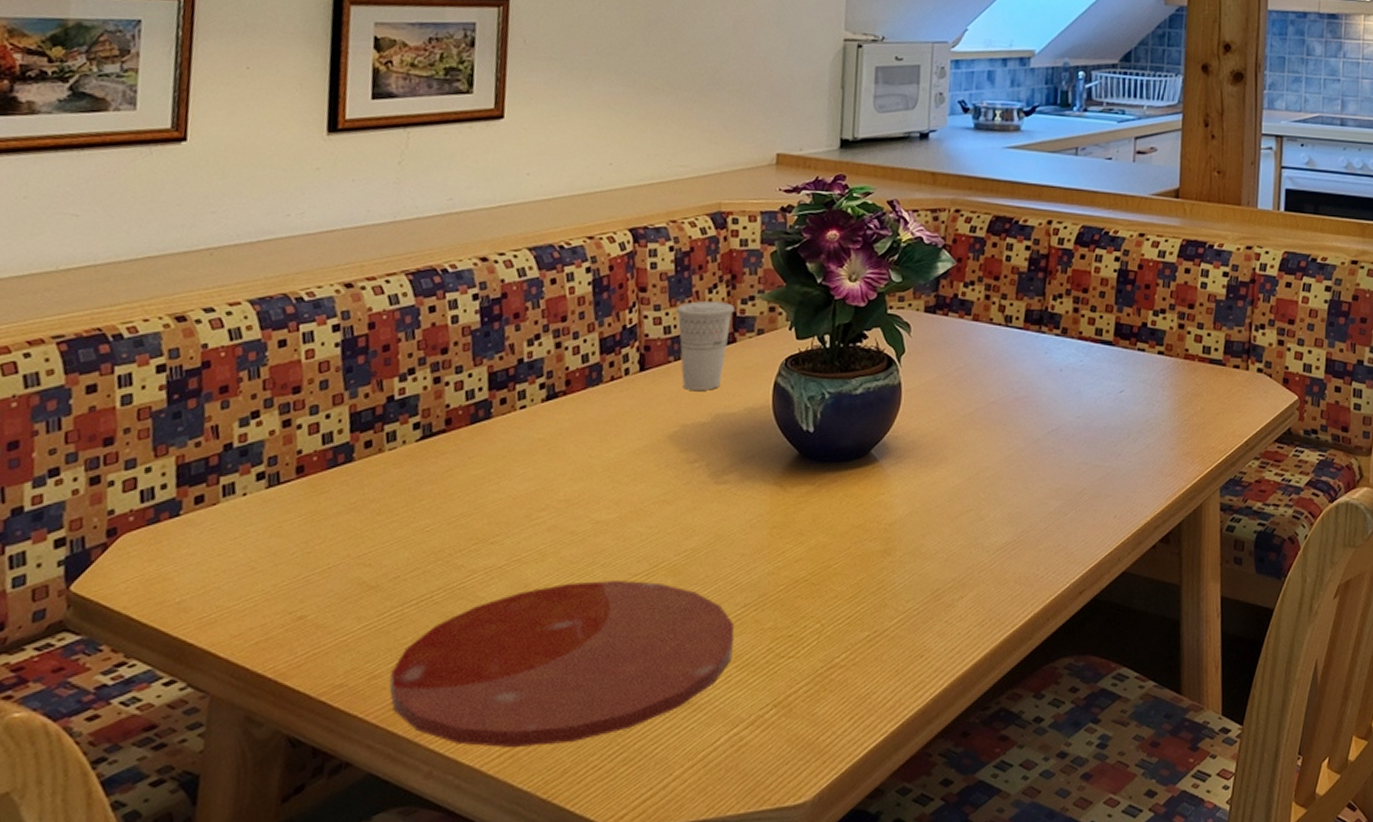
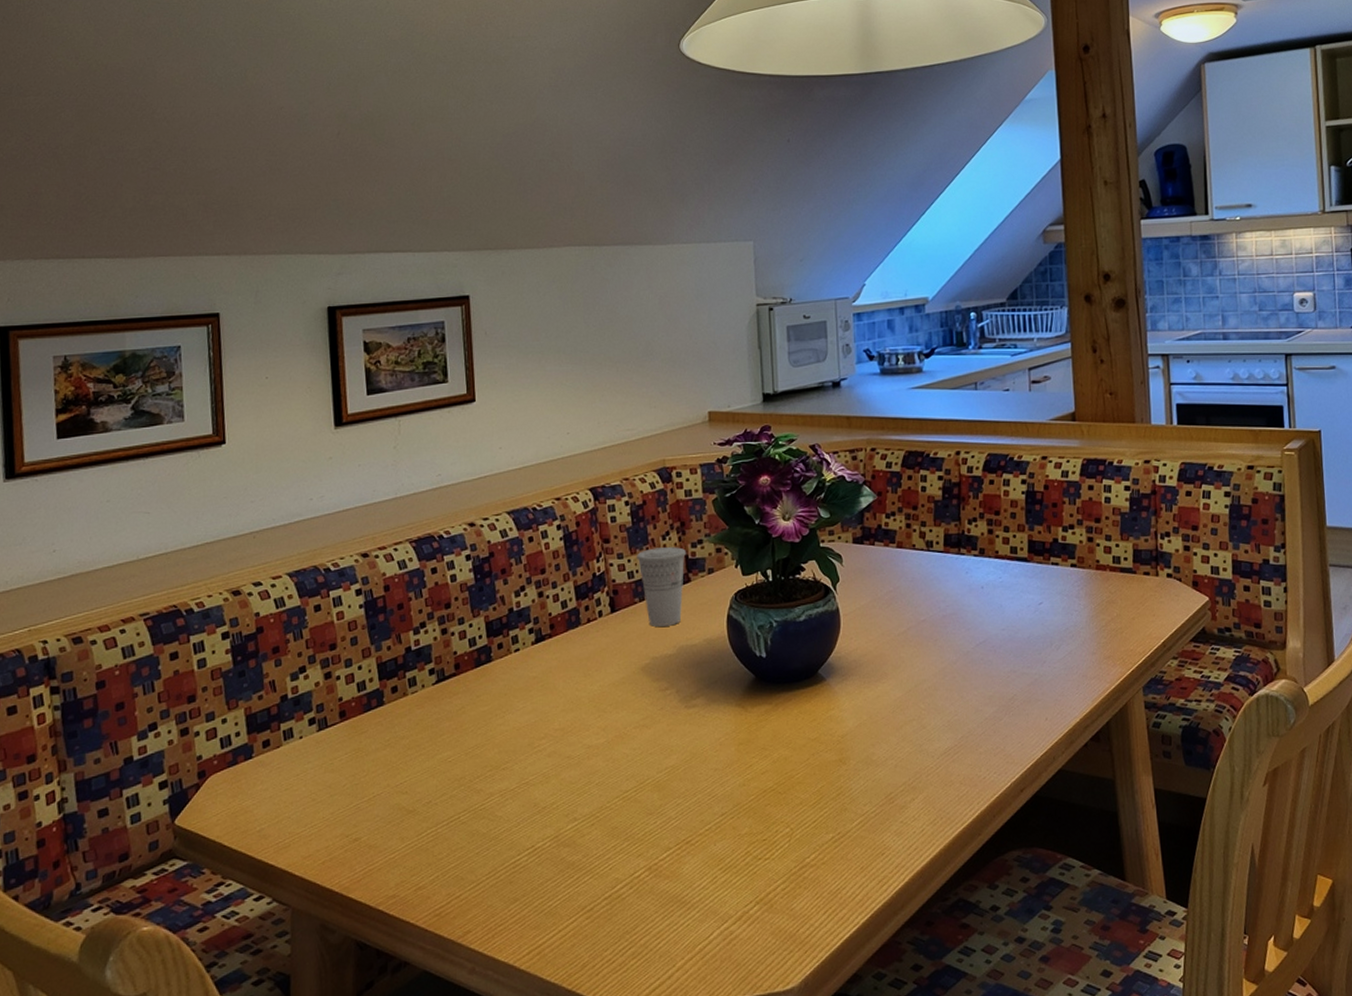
plate: present [389,581,735,749] -> none [433,796,716,947]

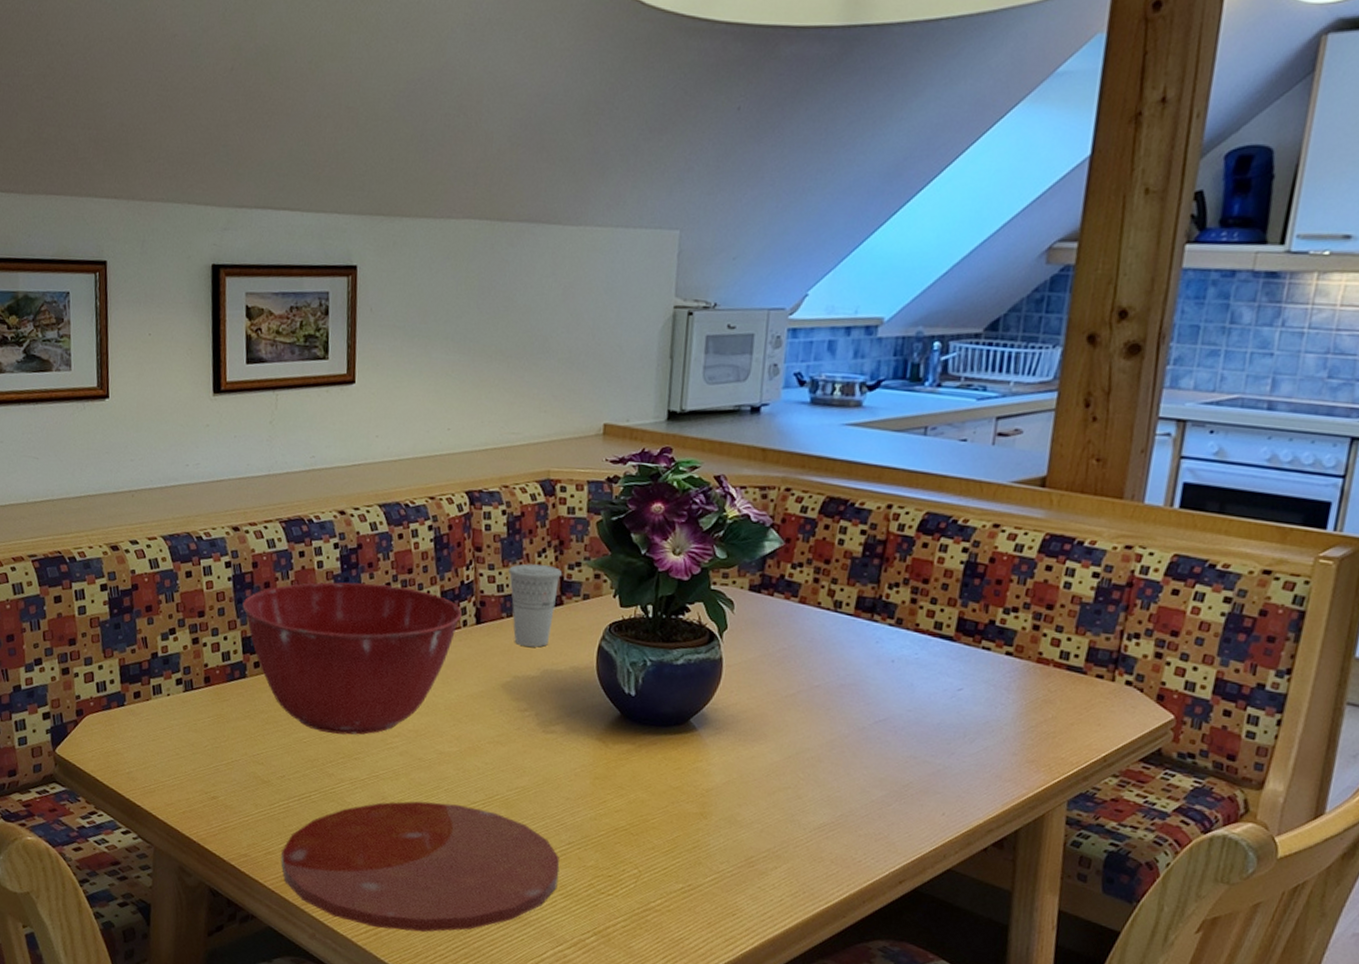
mixing bowl: none [376,588,597,747] -> present [242,582,463,735]
plate: none [433,796,716,947] -> present [281,801,560,932]

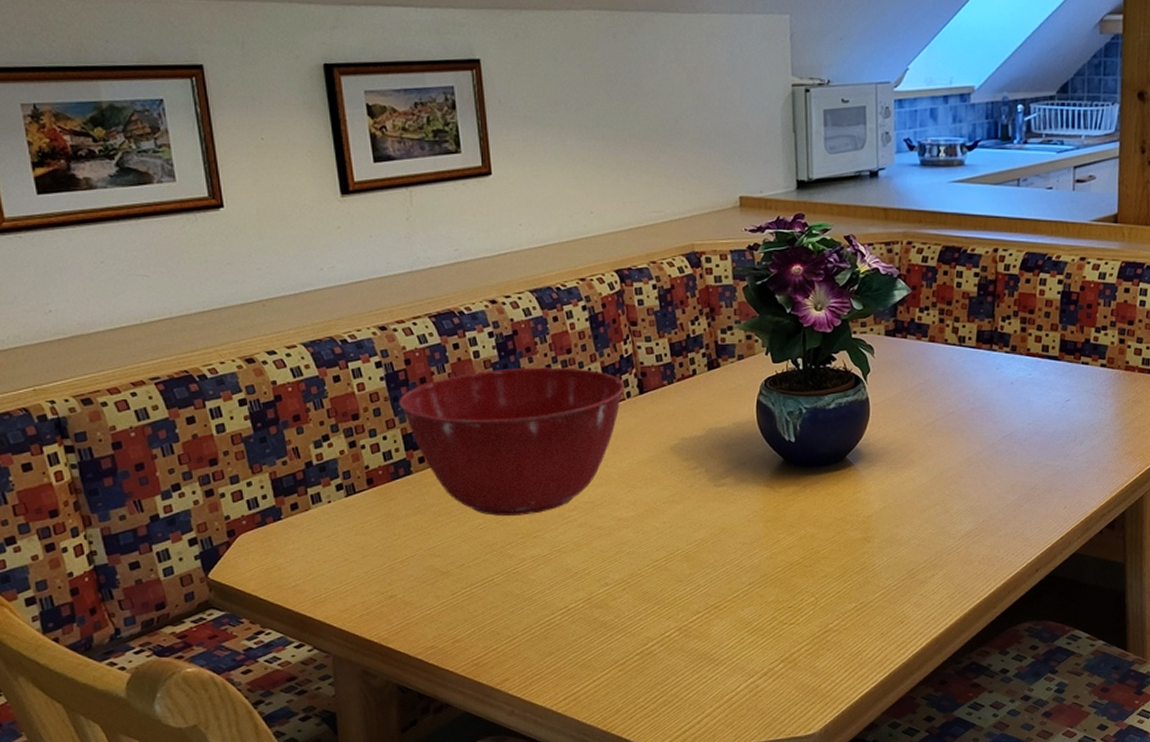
plate: present [281,801,560,932] -> none [470,565,744,694]
cup: present [508,563,562,647] -> none [665,332,715,409]

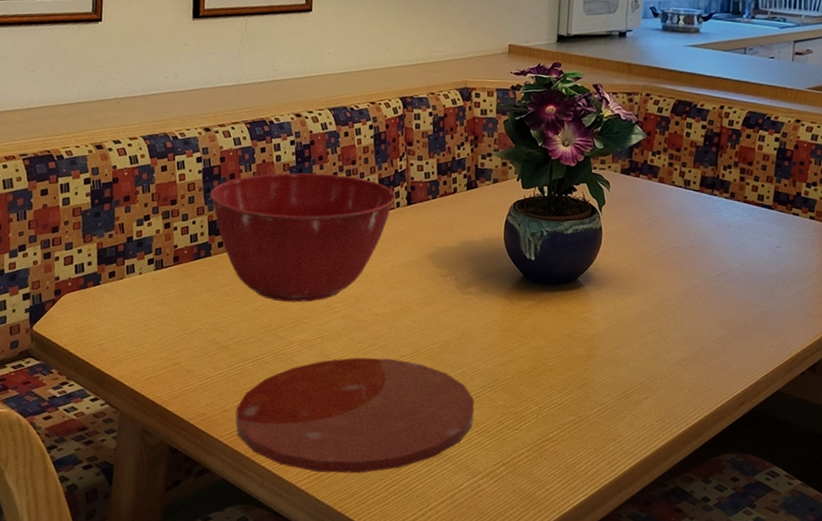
plate: none [470,565,744,694] -> present [235,357,475,474]

